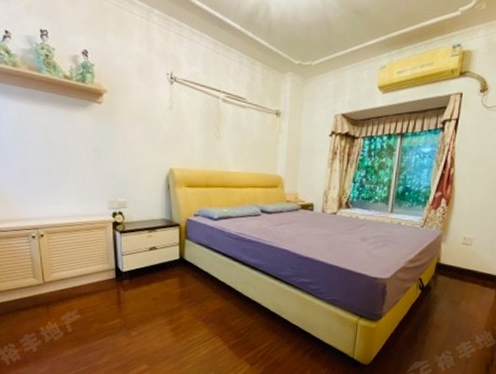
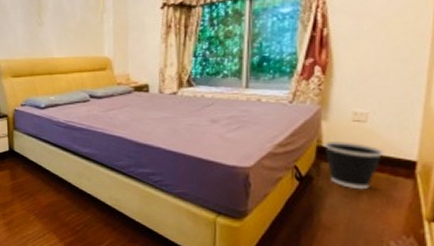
wastebasket: none [441,258,480,297] -> present [324,140,384,190]

